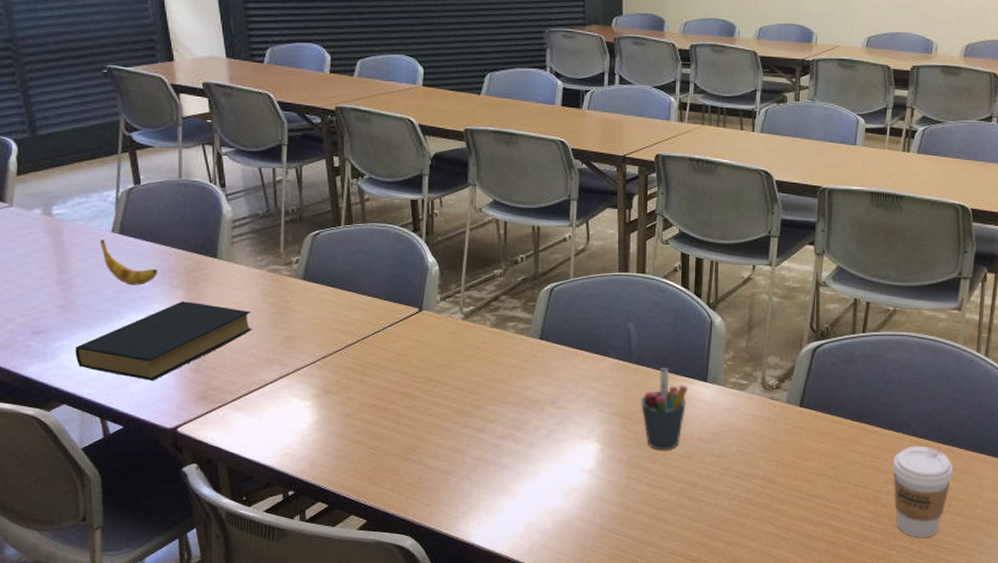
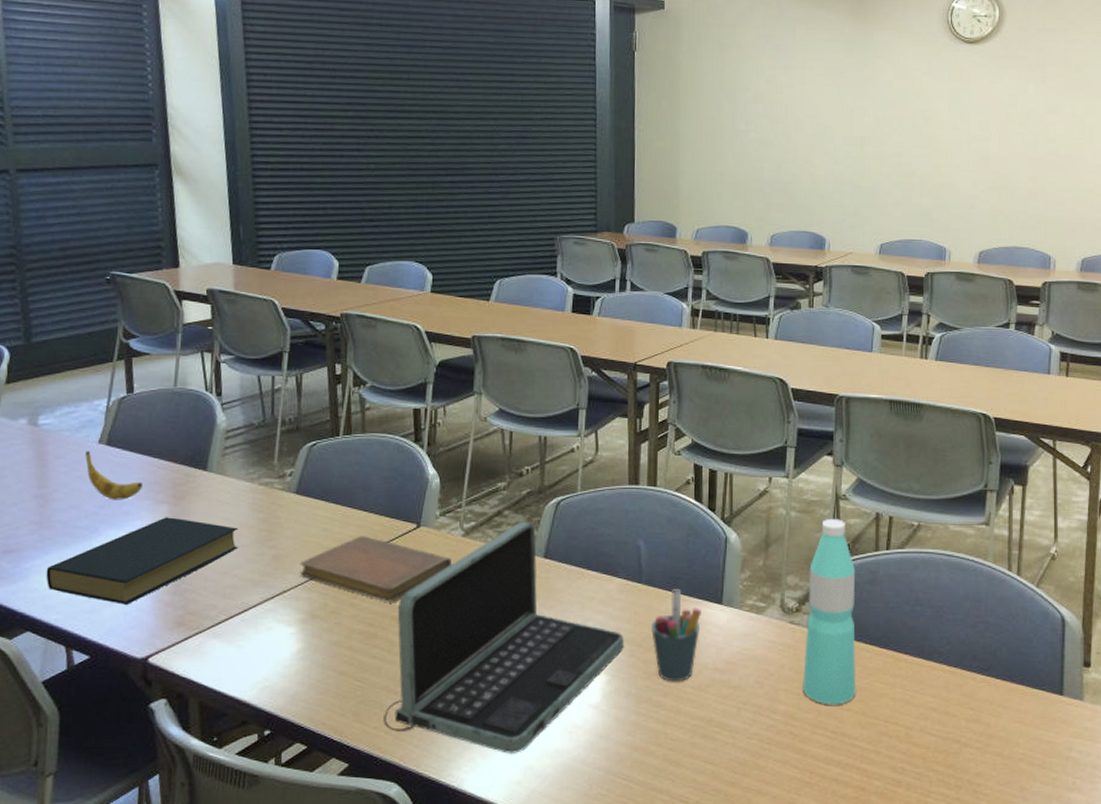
notebook: none [311,319,453,379] -> present [300,536,452,602]
laptop: none [396,305,616,512] -> present [383,521,624,754]
water bottle: none [781,304,833,471] -> present [803,519,857,705]
coffee cup: present [893,446,953,538] -> none [924,675,989,782]

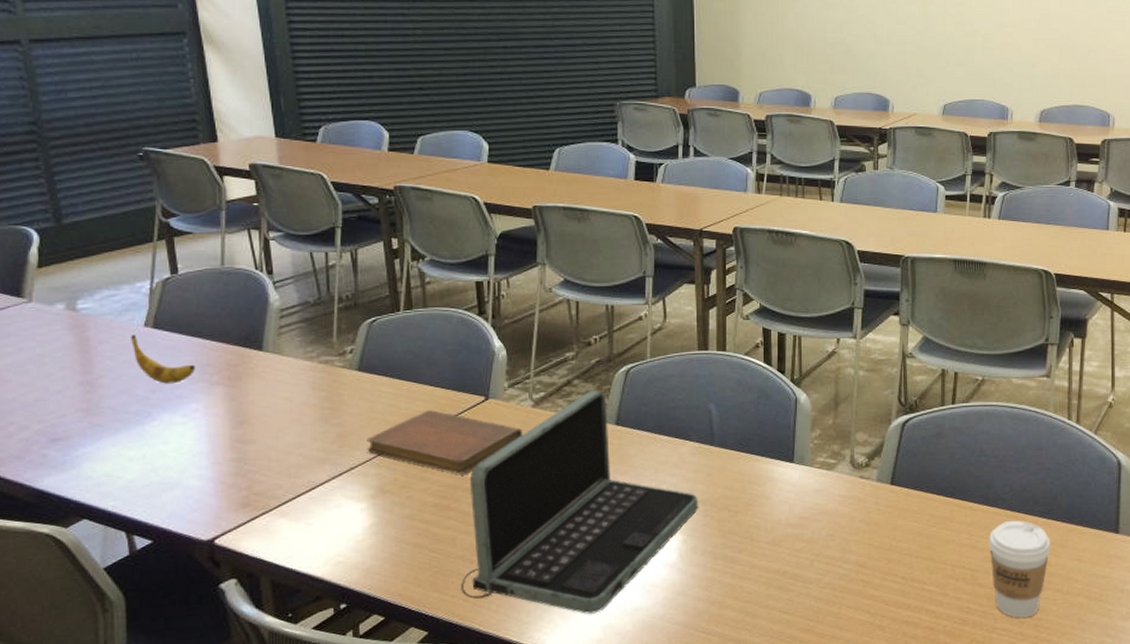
hardback book: present [46,517,239,604] -> none [98,399,302,488]
pen holder: present [650,589,701,682] -> none [724,450,773,539]
water bottle: present [803,519,857,705] -> none [873,377,924,553]
coffee cup: none [924,675,989,782] -> present [989,520,1050,618]

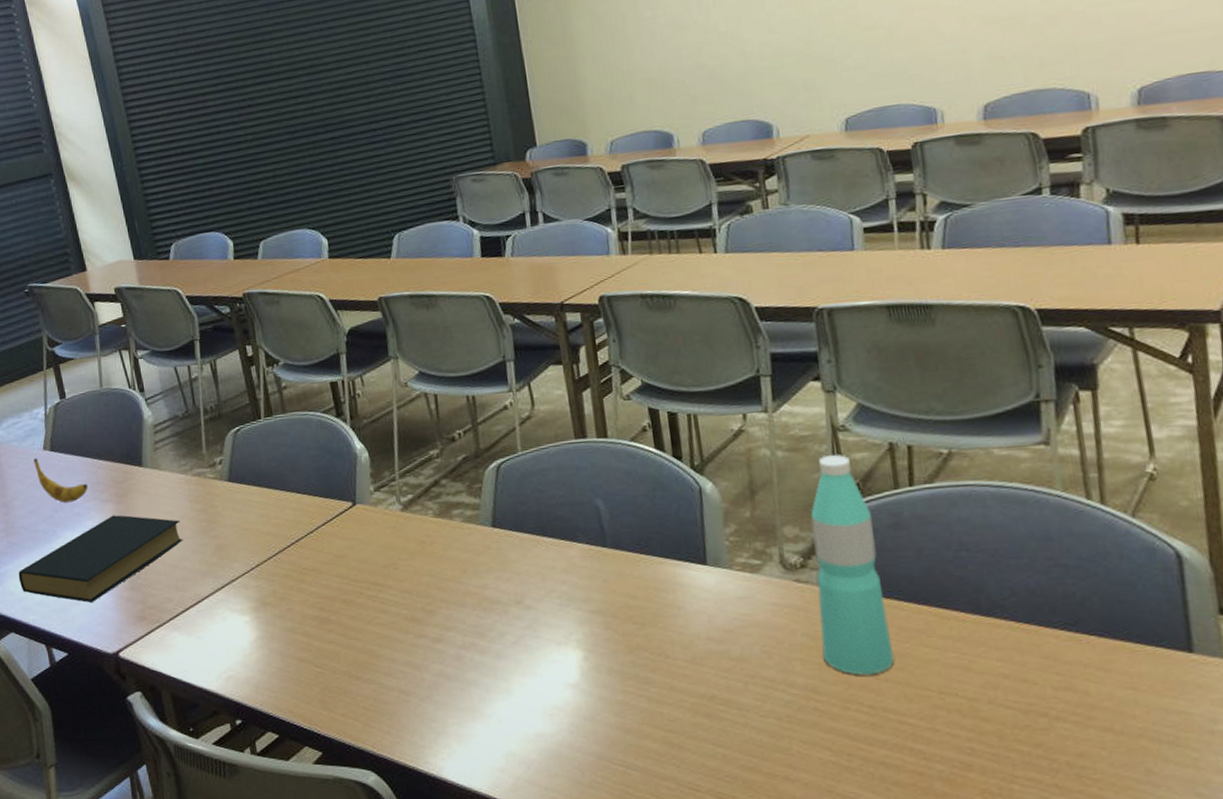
hardback book: none [98,399,302,488] -> present [18,515,184,603]
notebook: present [366,410,522,474] -> none [243,518,394,585]
laptop: present [461,389,698,614] -> none [346,489,597,739]
water bottle: none [873,377,924,553] -> present [810,455,895,675]
coffee cup: present [989,520,1050,618] -> none [988,634,1086,765]

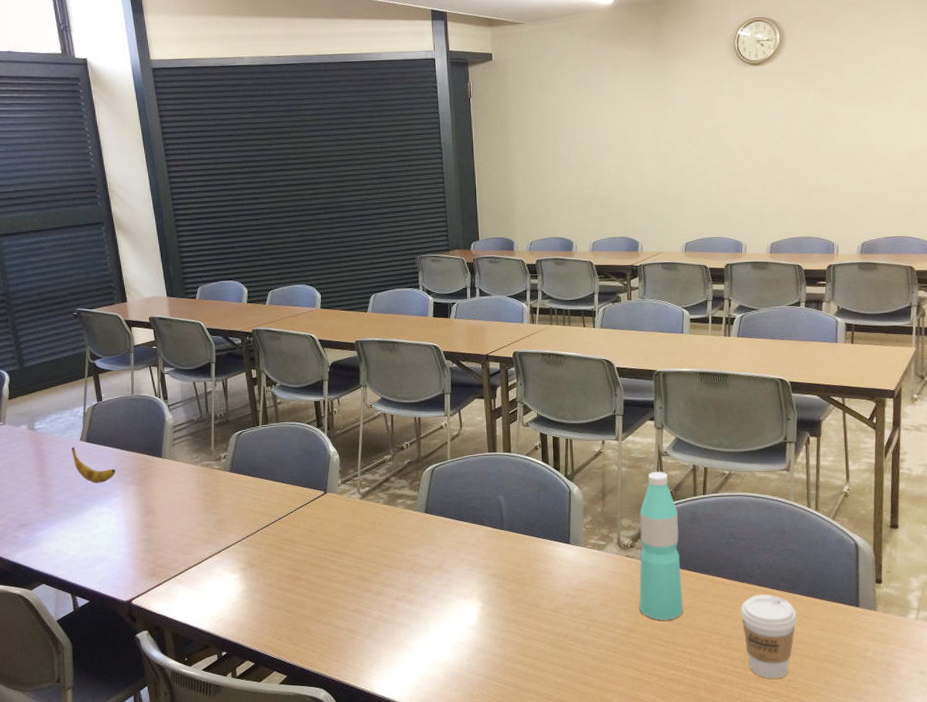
hardback book: present [18,515,184,603] -> none [52,494,191,561]
coffee cup: none [988,634,1086,765] -> present [741,594,796,679]

